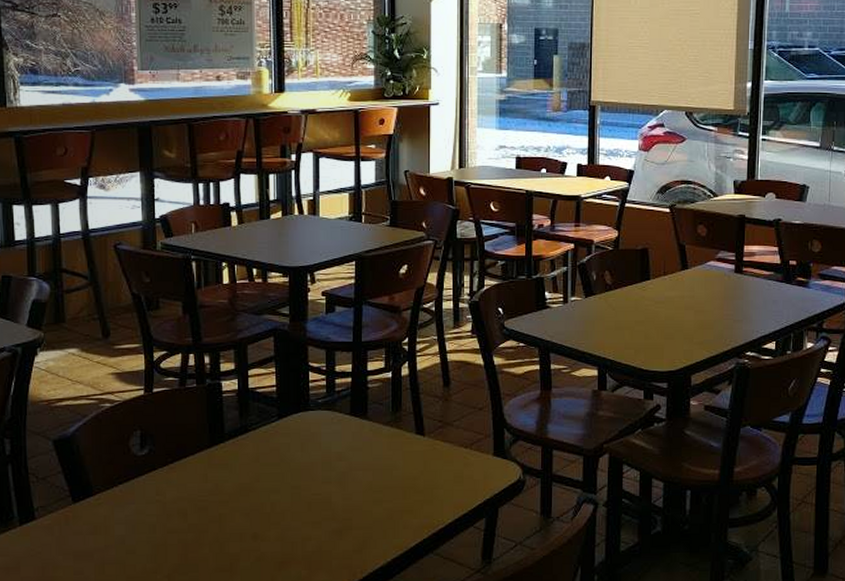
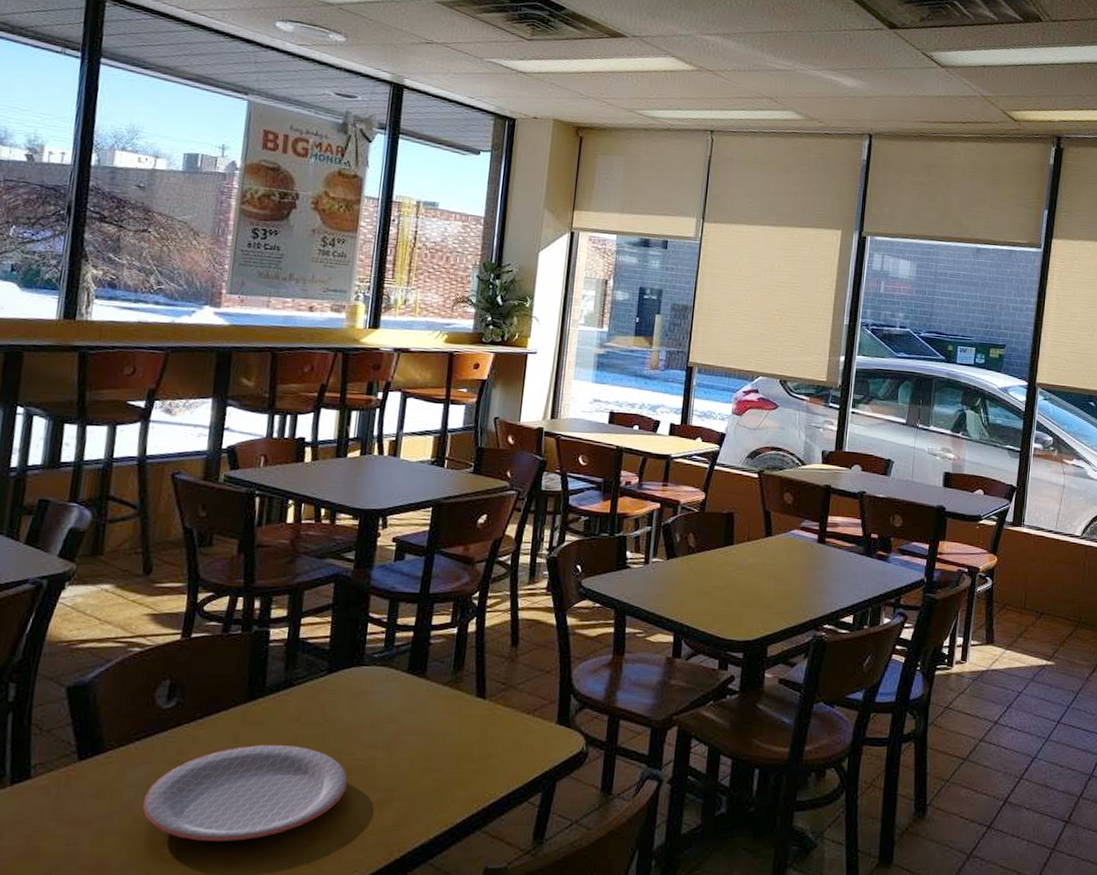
plate: none [133,483,309,569] -> present [142,744,348,842]

